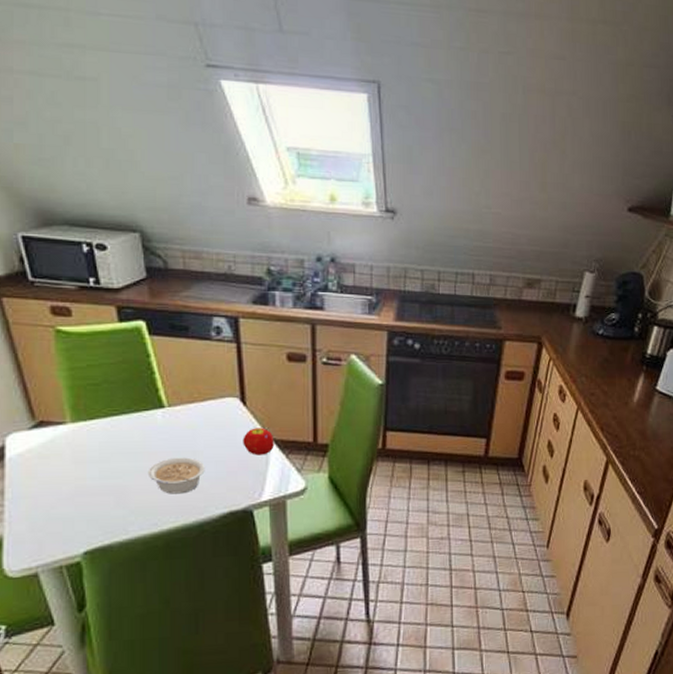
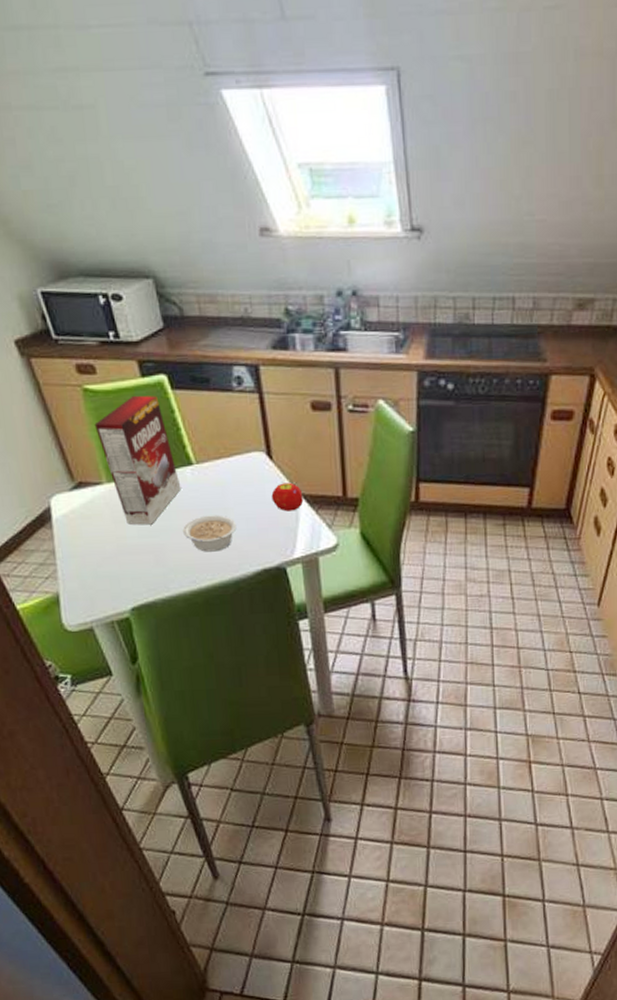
cereal box: none [64,339,150,466] -> present [94,395,181,525]

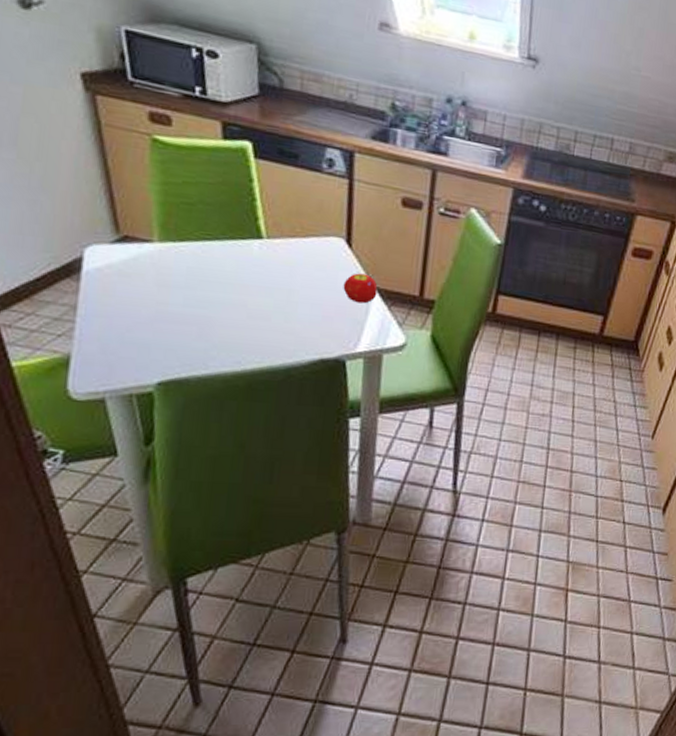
cereal box: present [94,395,181,525] -> none [157,156,245,295]
legume: present [182,515,237,552] -> none [236,293,300,334]

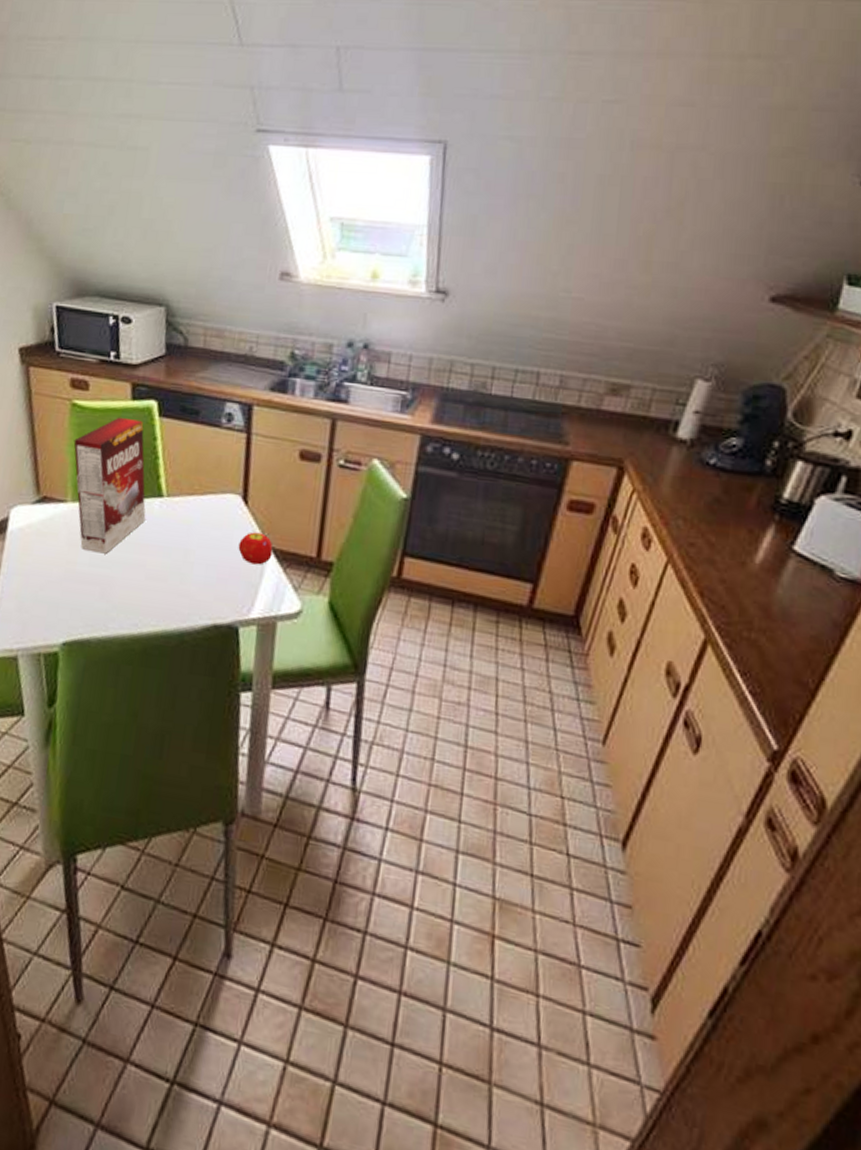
cereal box: none [157,156,245,295] -> present [73,417,146,554]

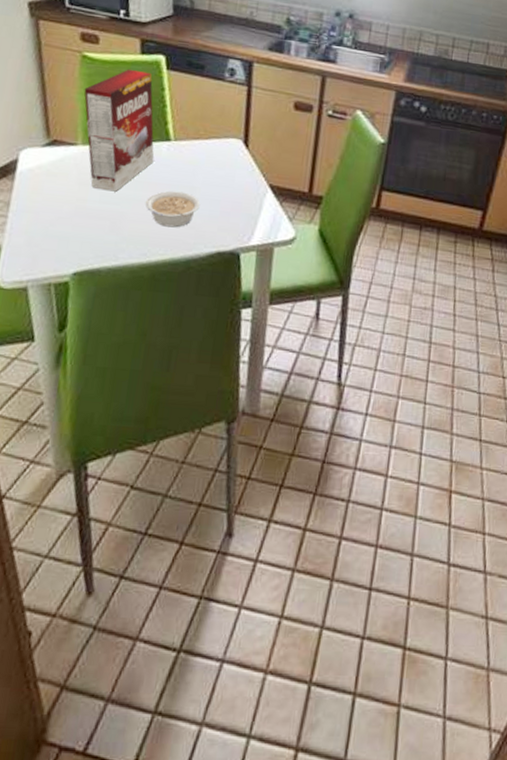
legume: none [136,553,195,596] -> present [145,190,201,228]
fruit: present [238,532,273,565] -> none [239,171,271,200]

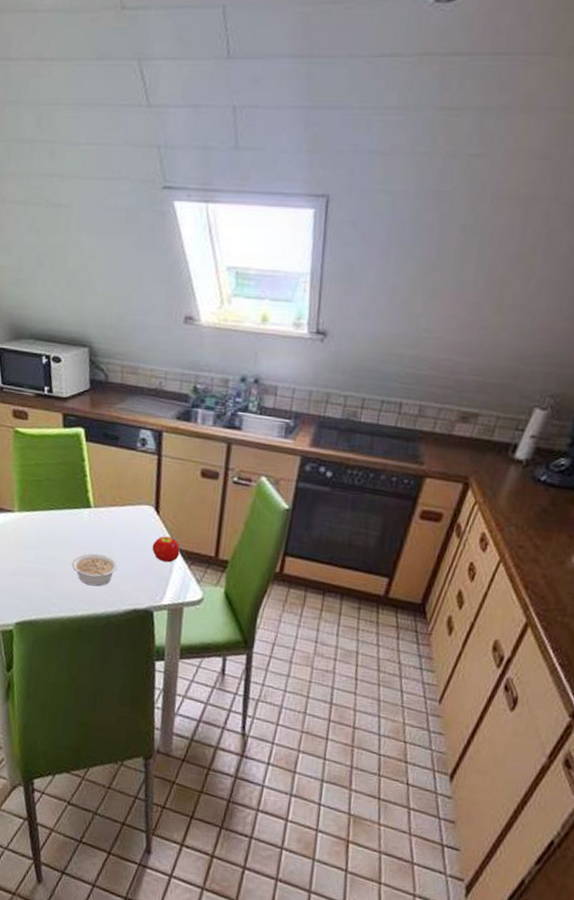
cereal box: present [84,69,155,192] -> none [17,442,78,554]
fruit: none [239,171,271,200] -> present [152,536,180,563]

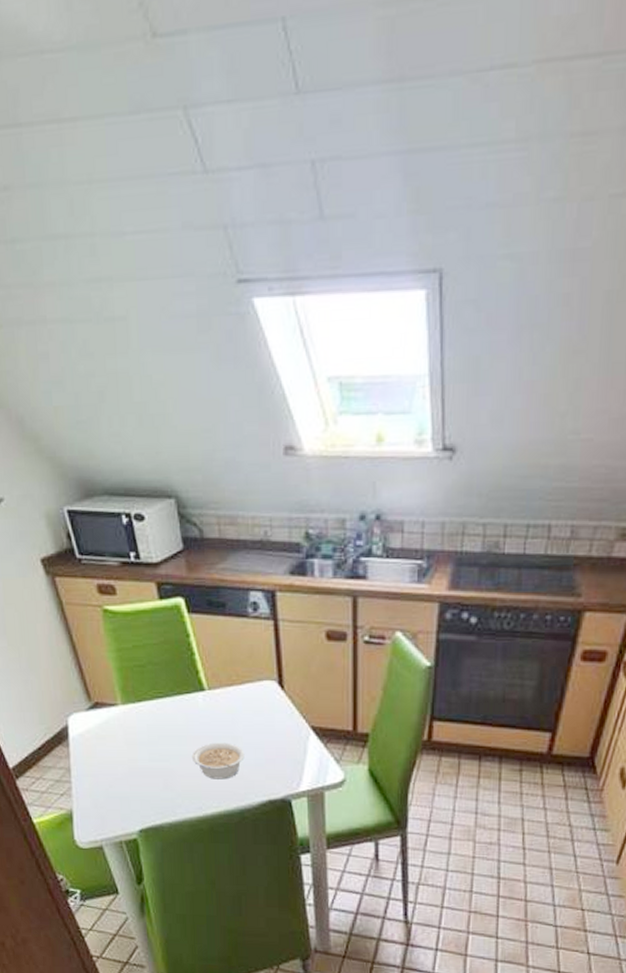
fruit: present [152,536,180,563] -> none [281,714,313,743]

